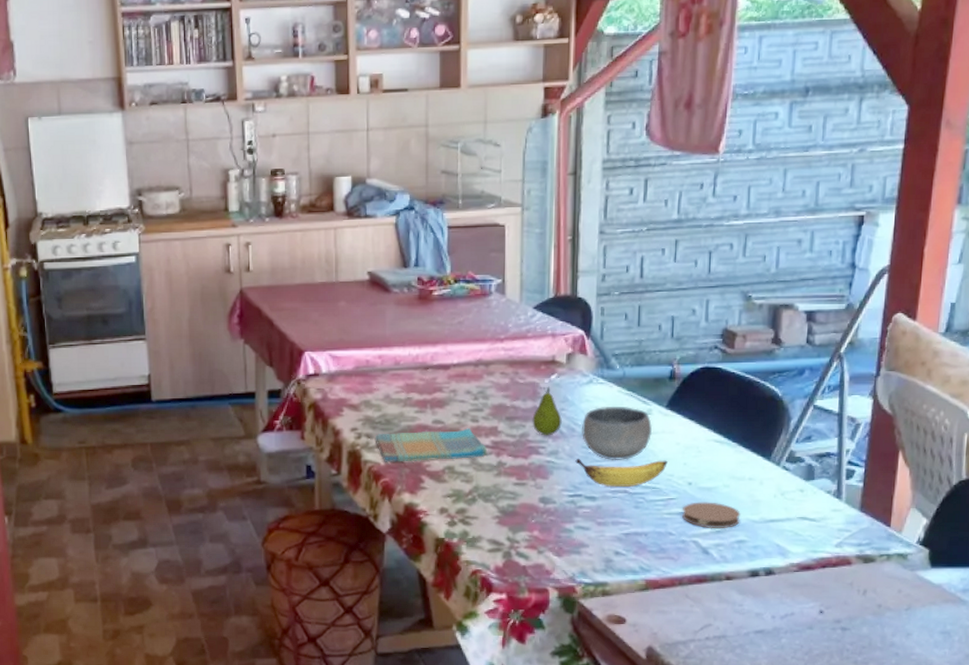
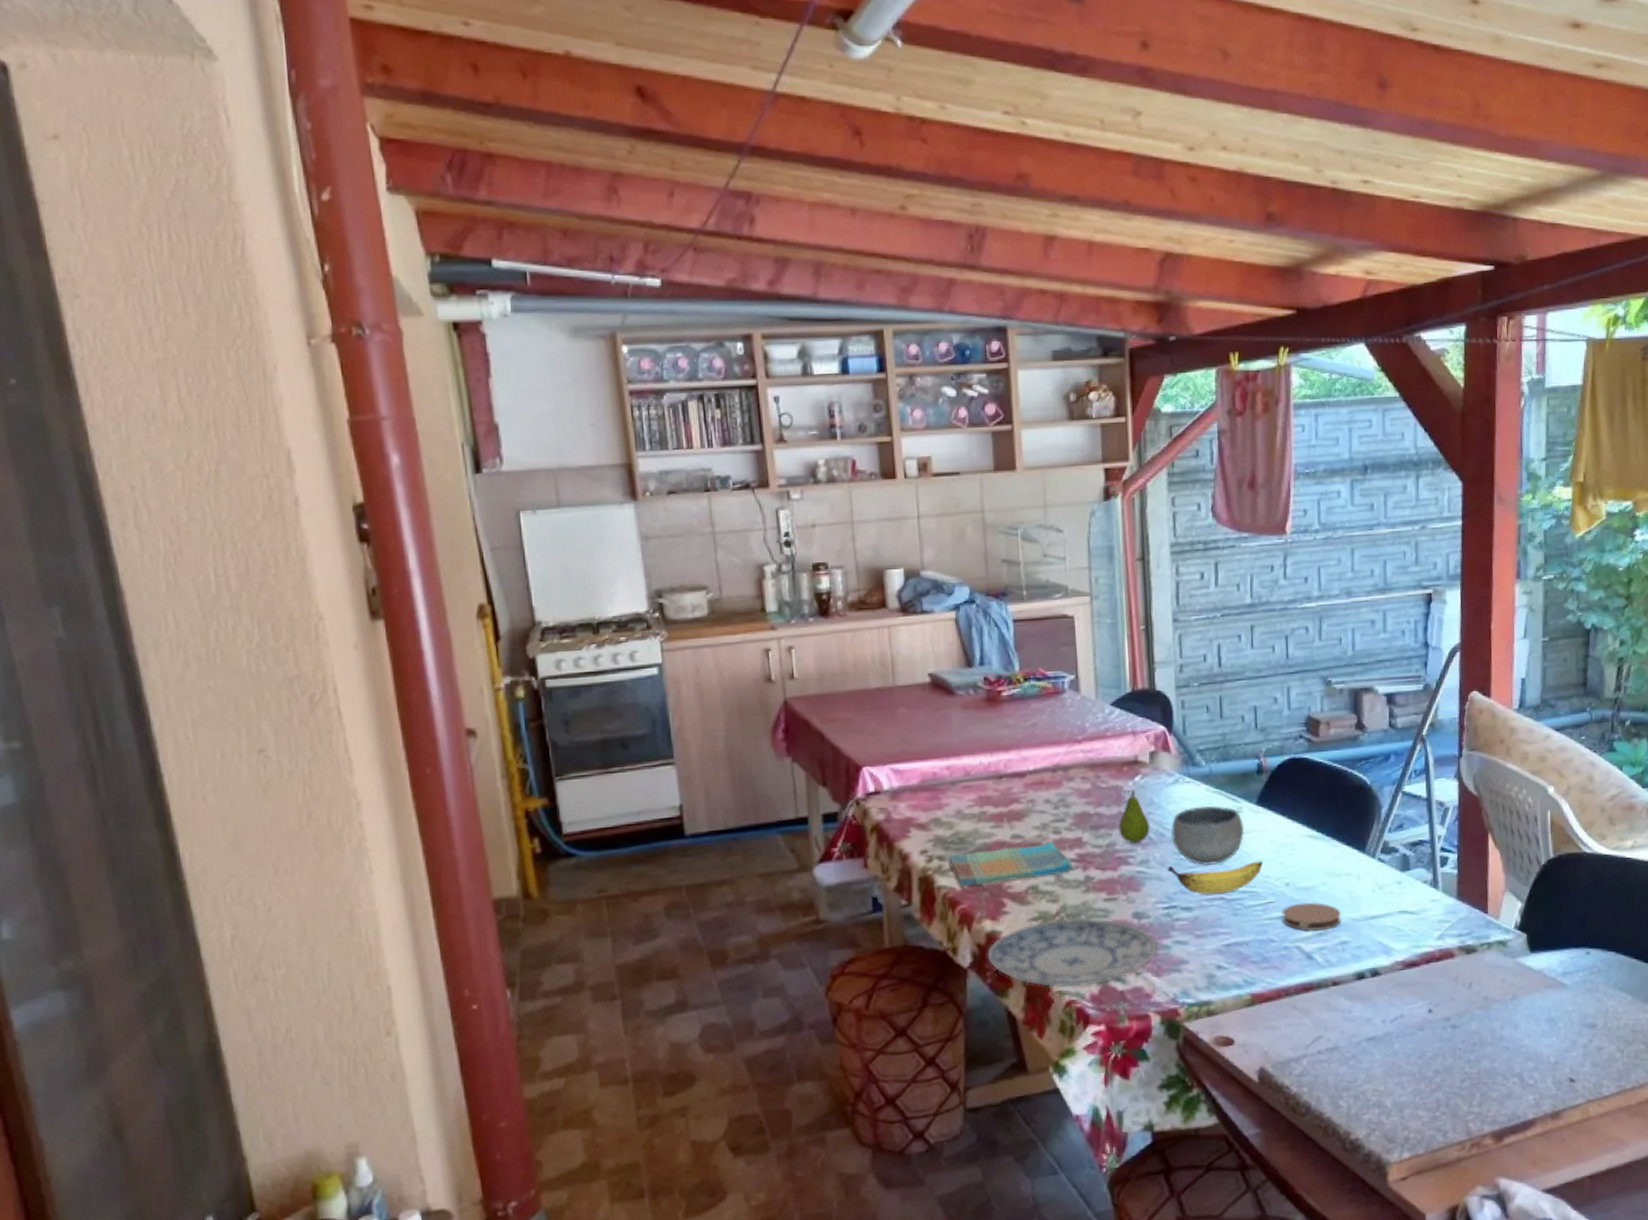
plate: none [404,497,562,558] -> present [987,918,1159,988]

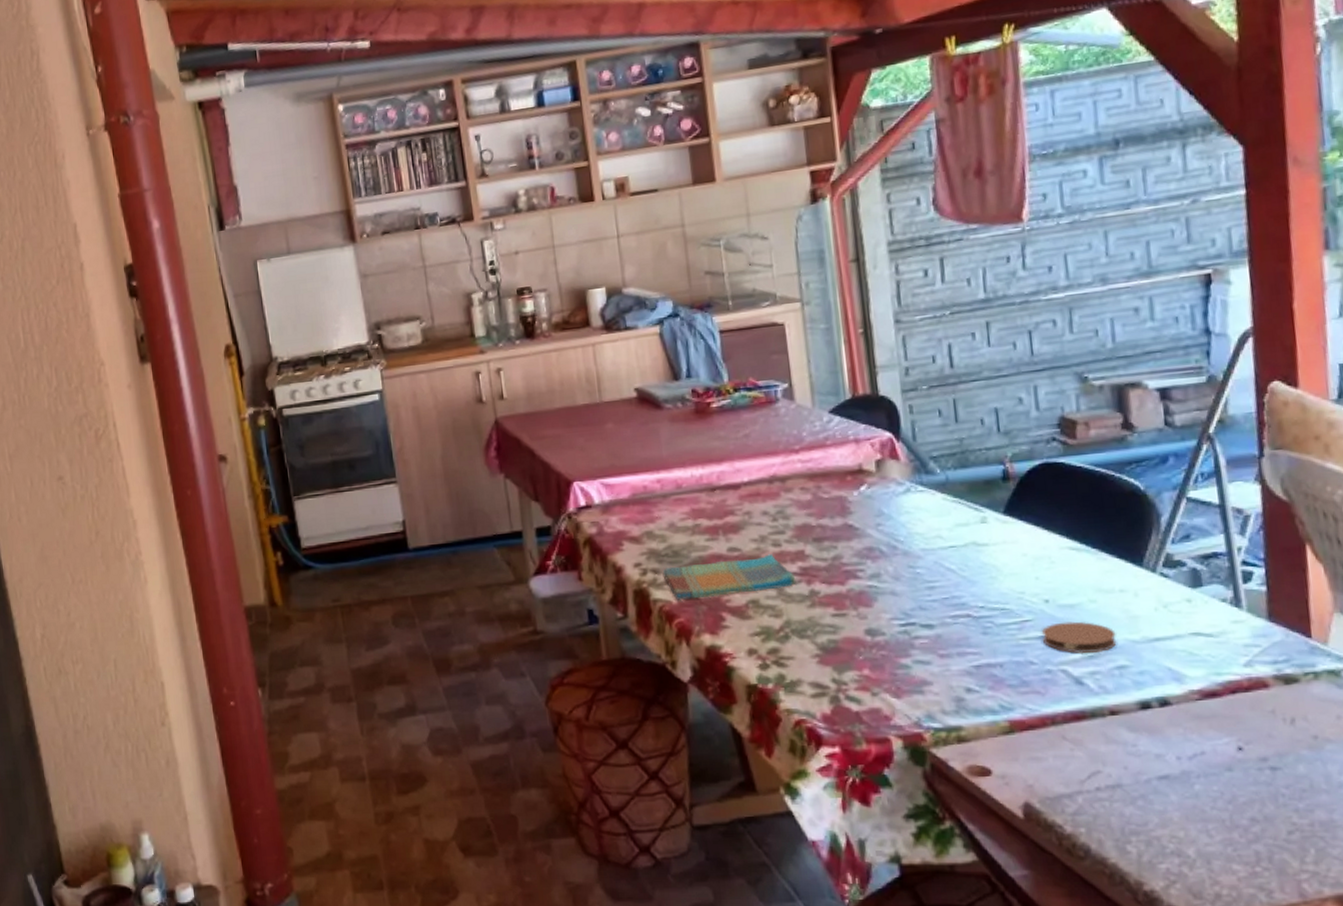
plate: present [987,918,1159,988] -> none [707,633,897,706]
fruit: present [1118,789,1150,844] -> none [844,499,880,557]
banana: present [1167,861,1263,895] -> none [902,575,1015,611]
bowl: present [1170,806,1245,865] -> none [904,516,992,580]

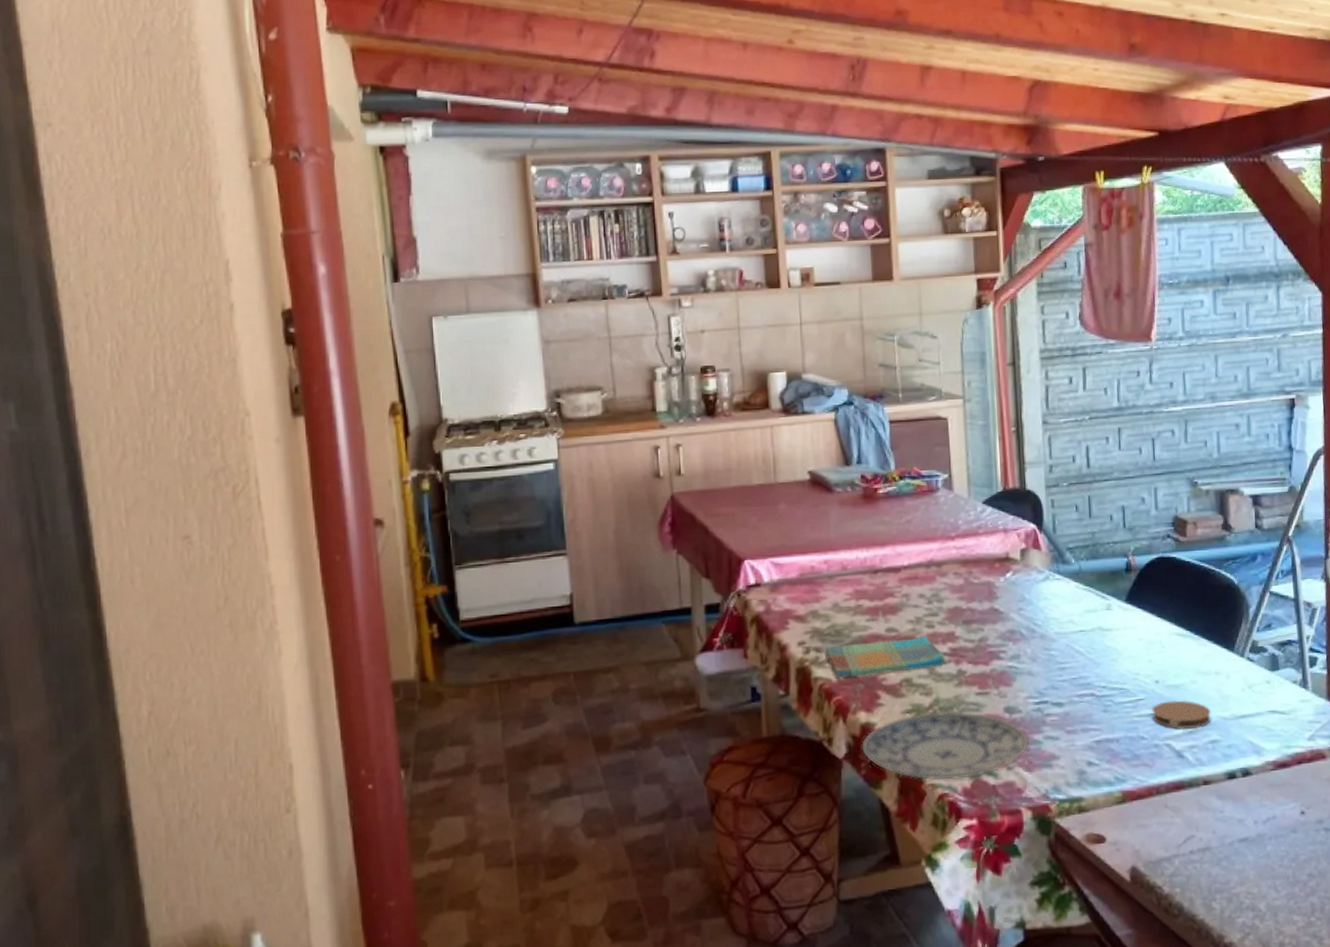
plate: none [707,633,897,706] -> present [861,711,1030,781]

